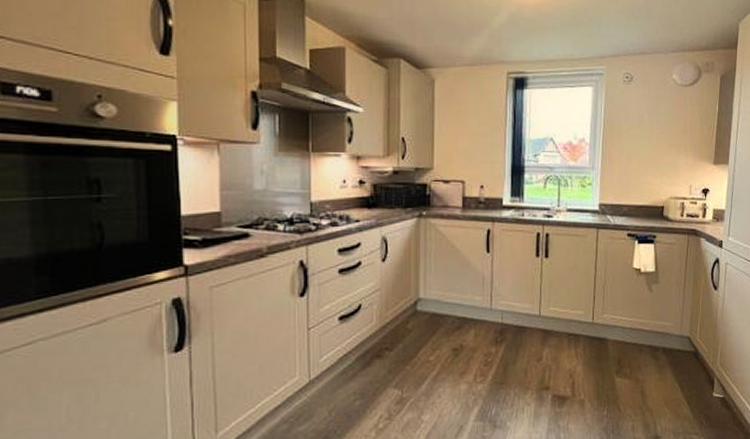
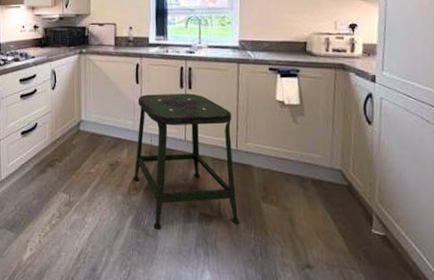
stool: none [480,263,593,419] -> present [133,93,240,229]

